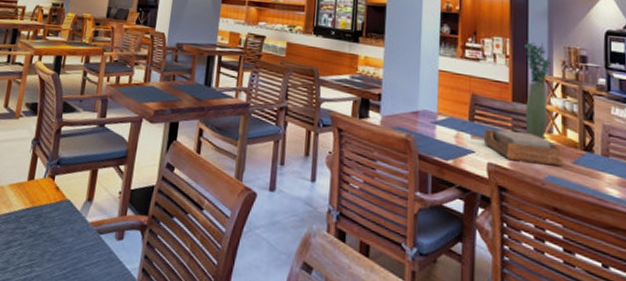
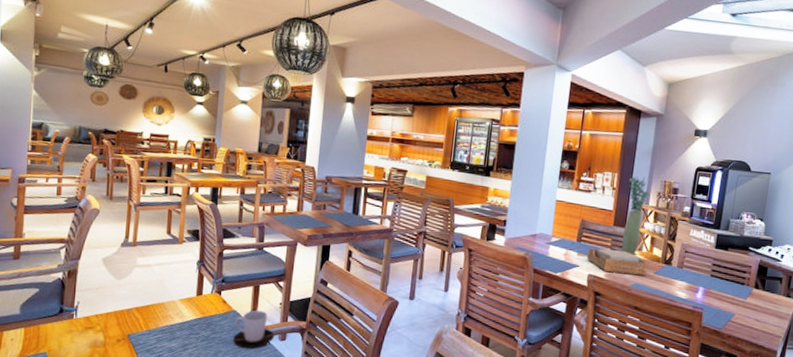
cup: none [63,200,111,248] -> present [233,310,275,348]

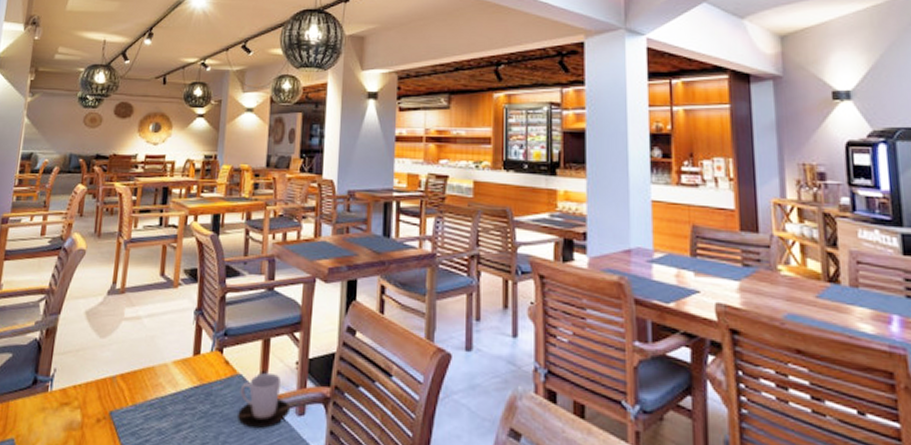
napkin holder: present [586,247,648,276] -> none [708,264,805,302]
vase: present [621,174,649,256] -> none [749,157,784,273]

